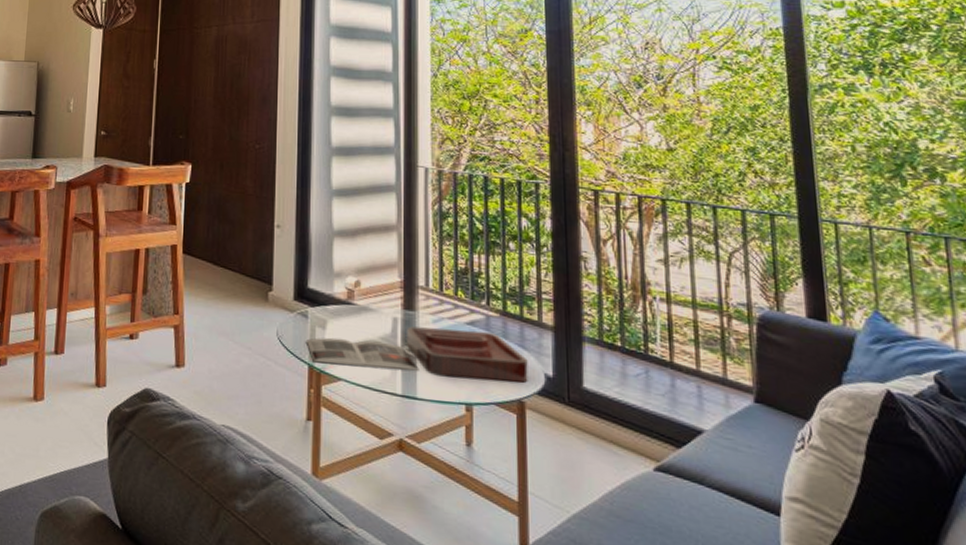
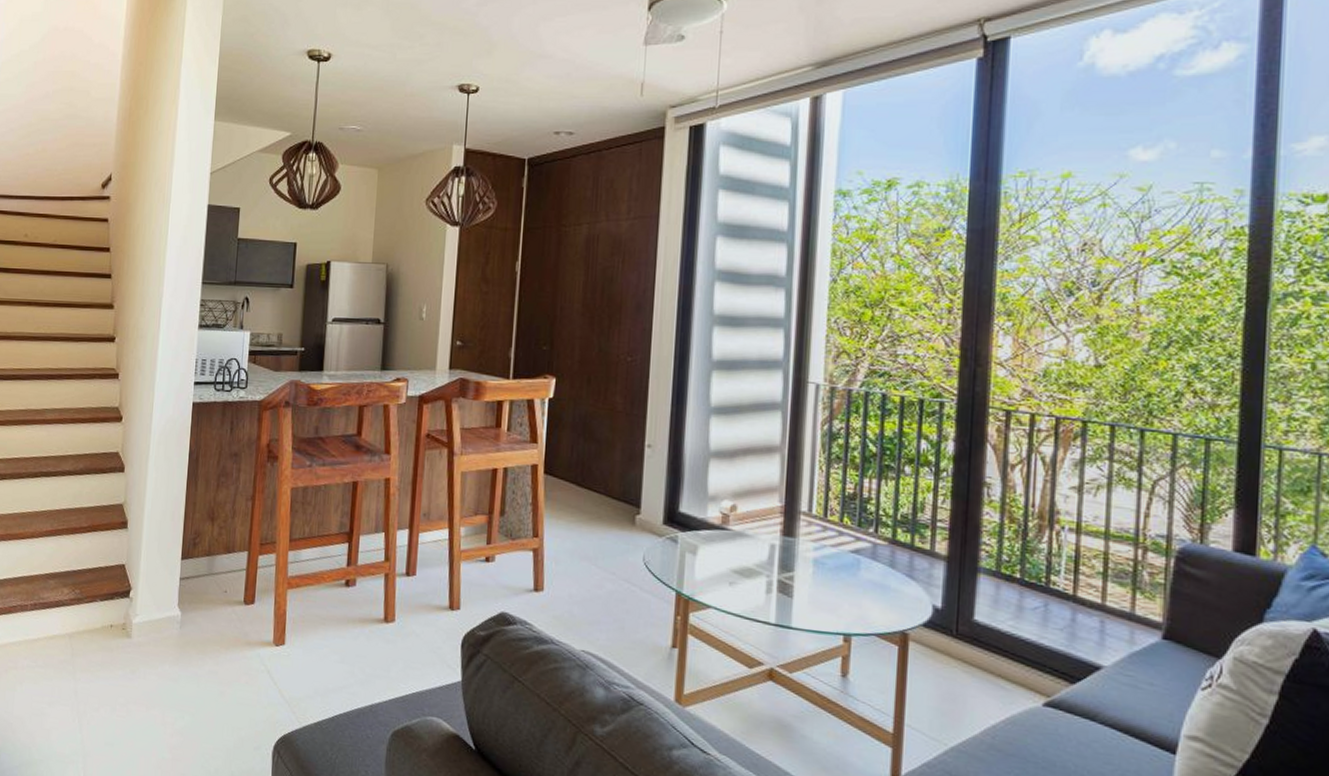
magazine: present [305,337,419,371] -> none [674,563,796,600]
decorative tray: present [407,326,528,383] -> none [784,553,915,614]

